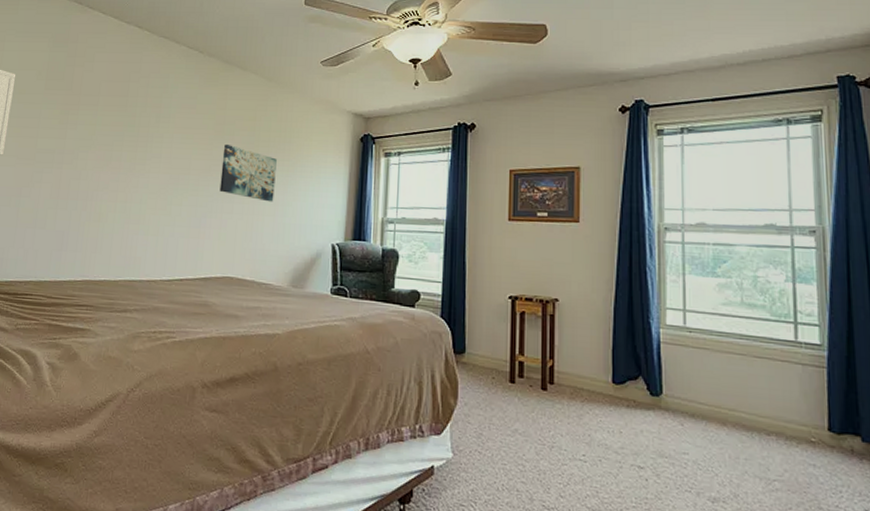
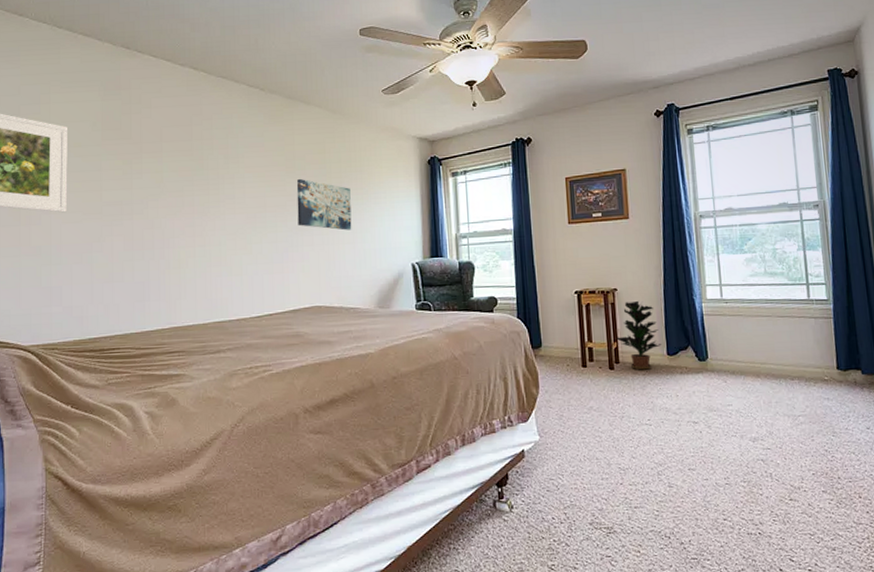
potted plant: none [552,315,606,397] -> present [616,300,661,370]

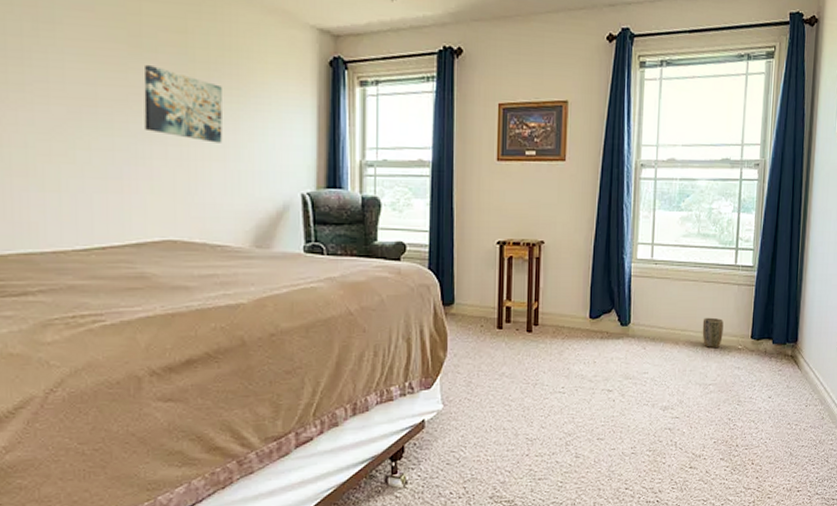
potted plant: present [616,300,661,370] -> none [537,256,585,334]
plant pot: none [782,350,806,379] -> present [702,317,724,348]

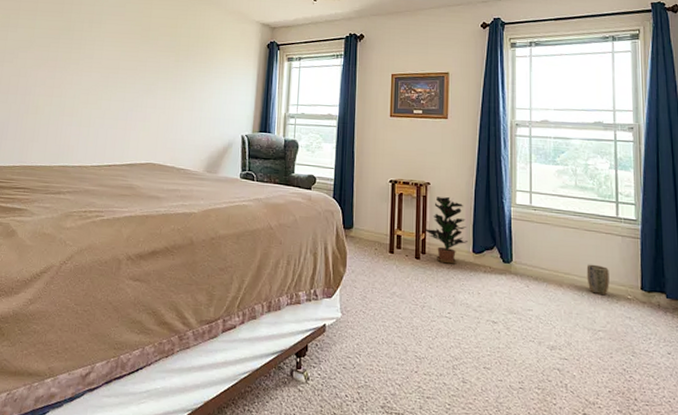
wall art: present [143,64,222,143] -> none [144,47,195,99]
potted plant: none [537,256,585,334] -> present [425,196,468,264]

